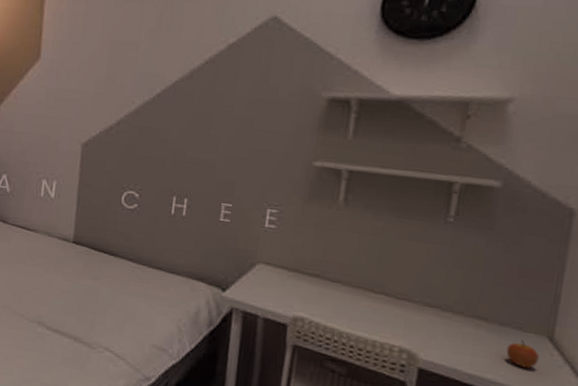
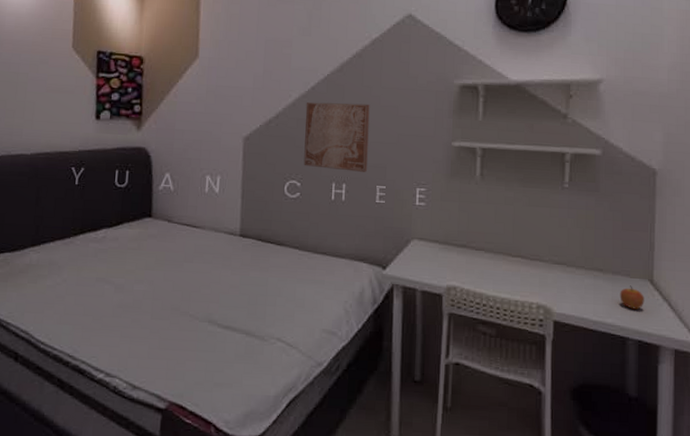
wall art: none [143,110,221,188] -> present [303,102,370,172]

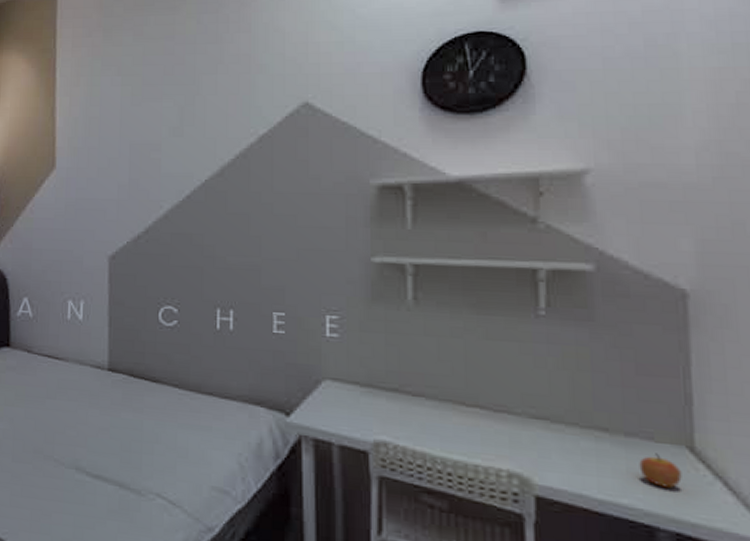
wall art: present [303,102,370,172] -> none [180,213,260,296]

